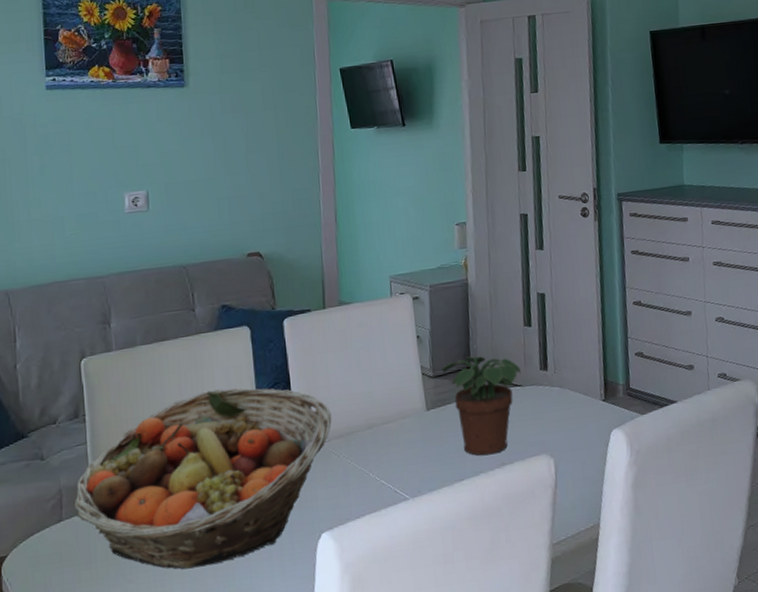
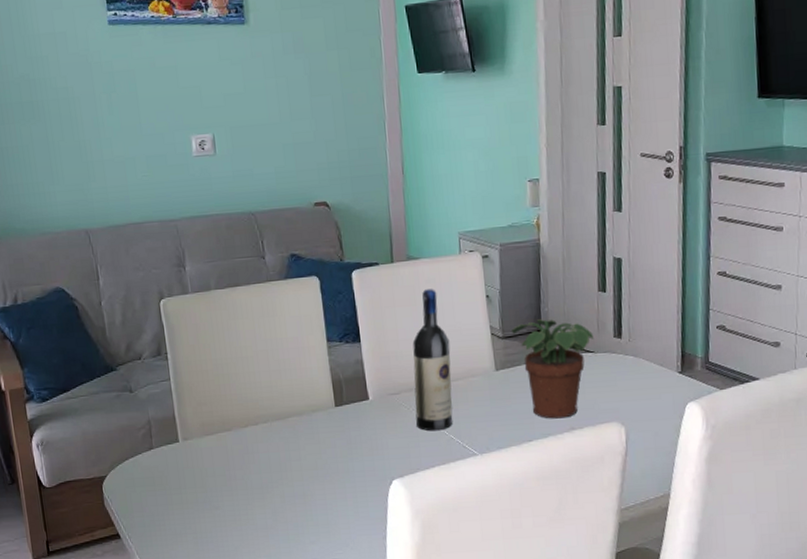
fruit basket: present [73,388,332,569] -> none [162,337,401,502]
wine bottle: none [343,332,384,478] -> present [412,289,453,431]

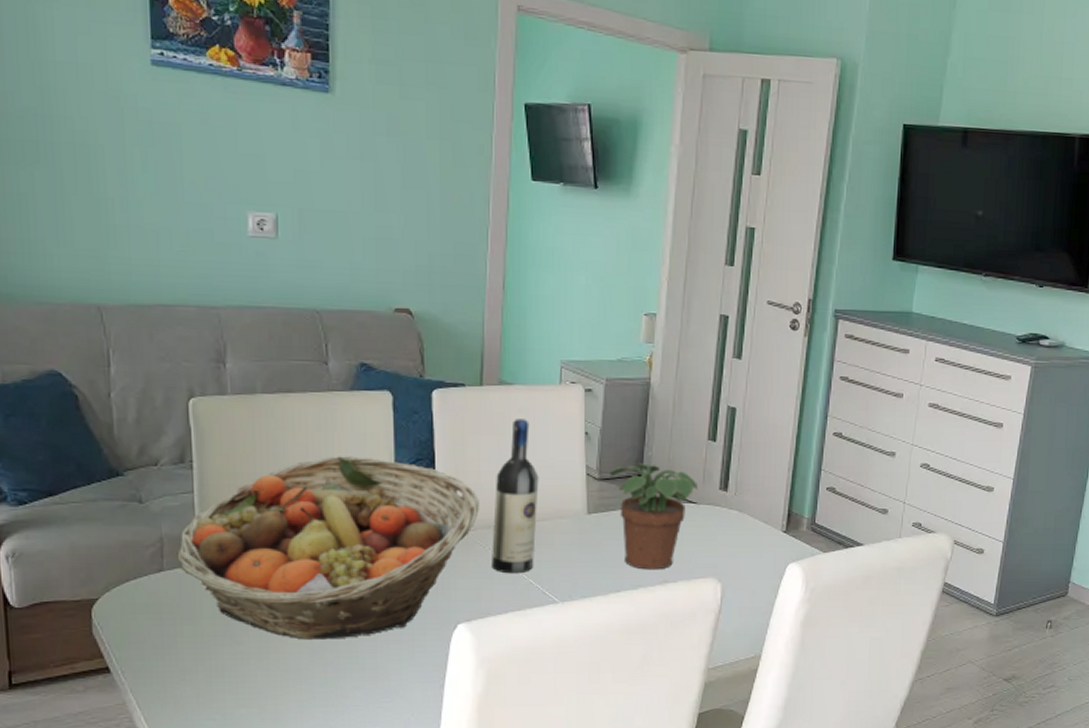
fruit basket: none [162,337,401,502] -> present [177,456,479,640]

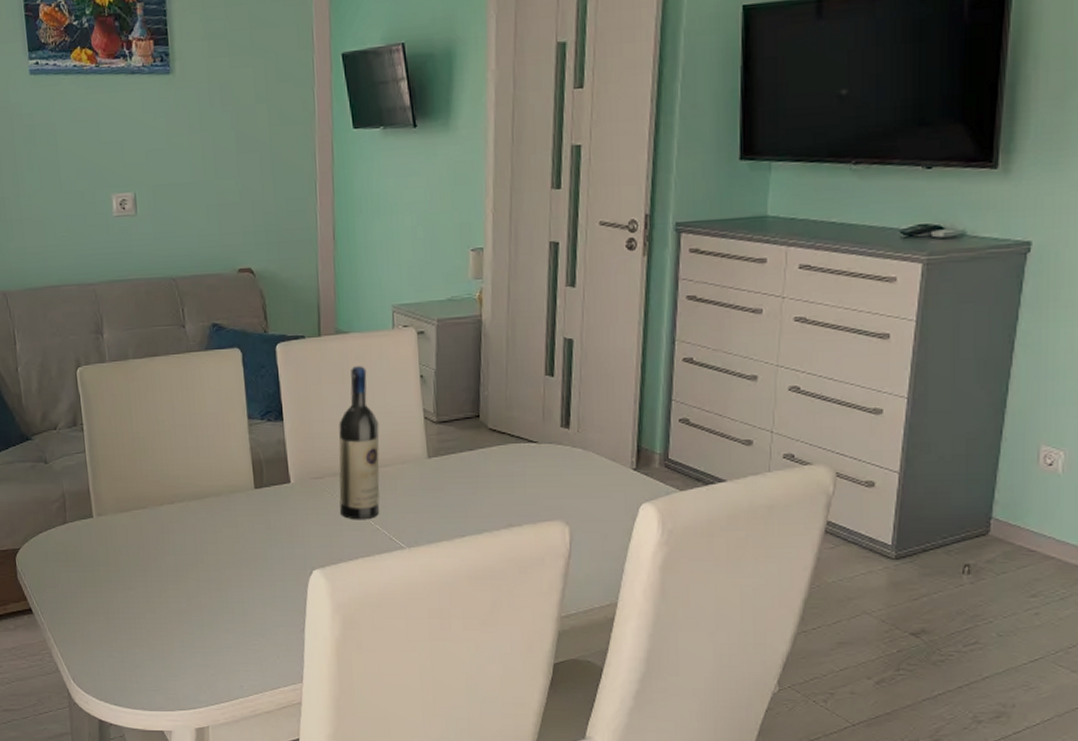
fruit basket: present [177,456,479,640] -> none [76,412,326,585]
potted plant: present [610,463,699,570] -> none [447,404,539,514]

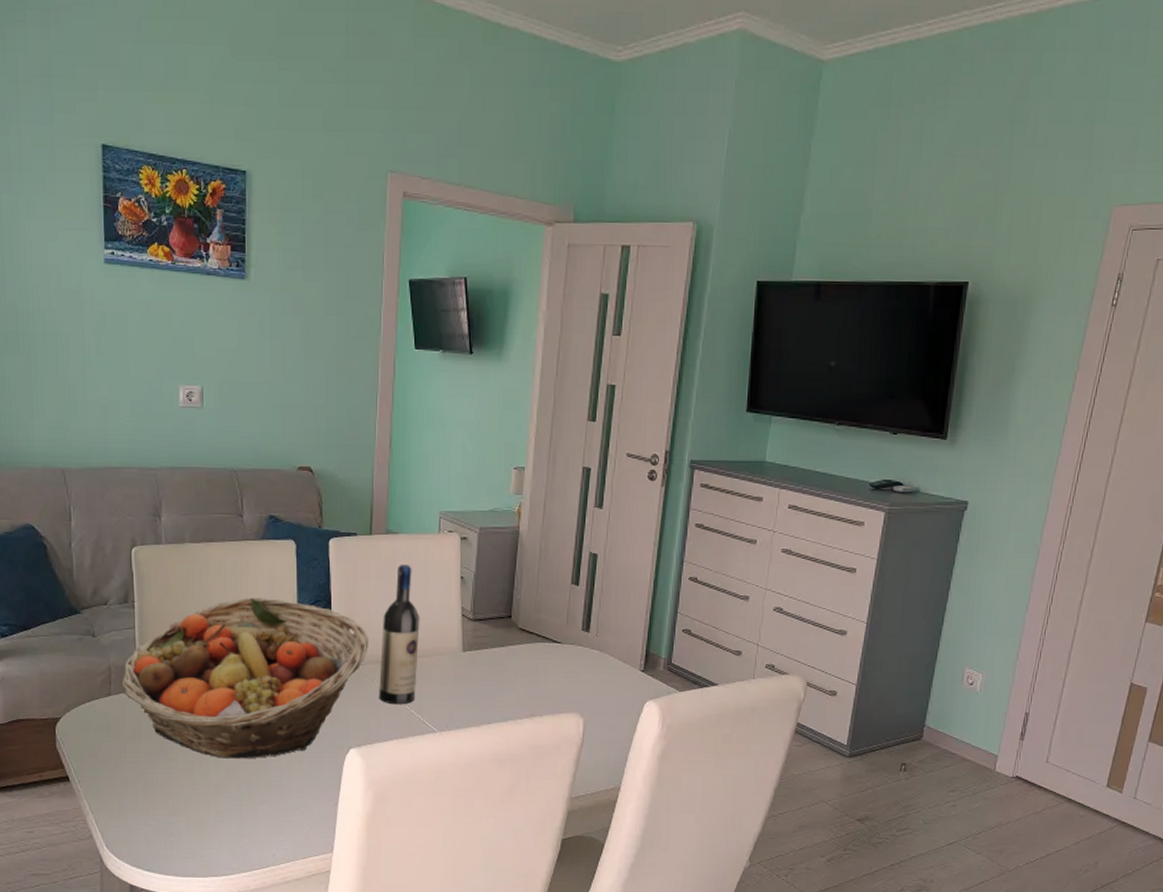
fruit basket: none [76,412,326,585] -> present [121,597,369,759]

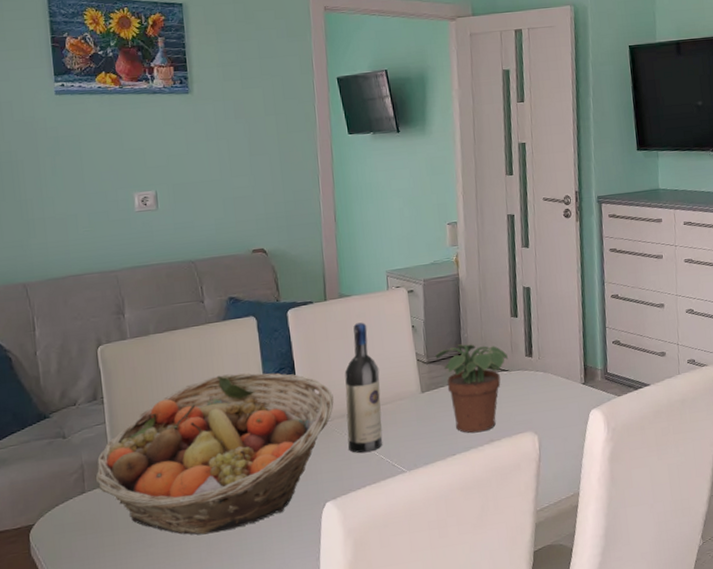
potted plant: none [482,605,563,704] -> present [435,344,509,433]

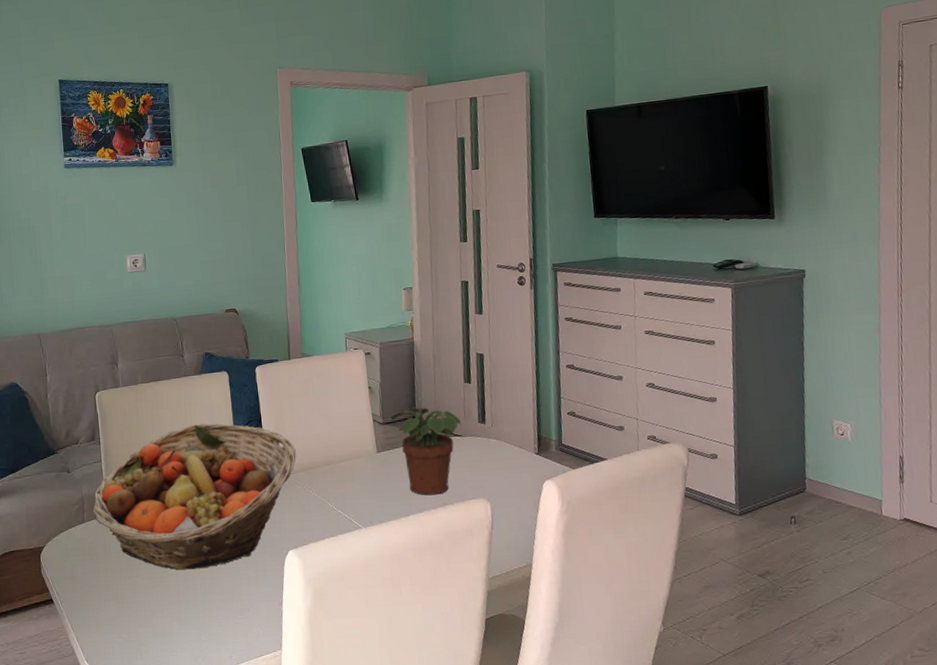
wine bottle: present [344,322,383,453] -> none [306,381,341,507]

